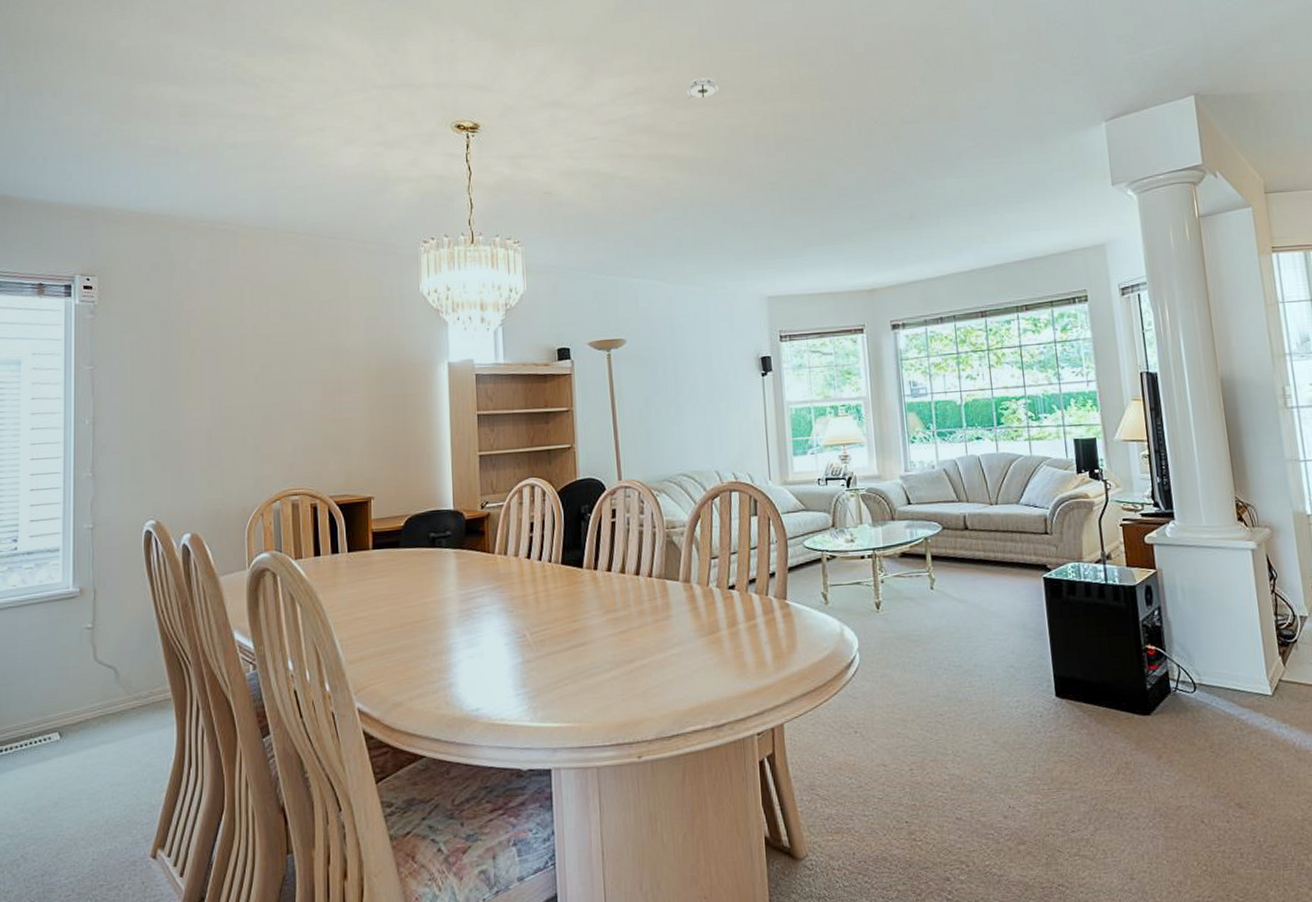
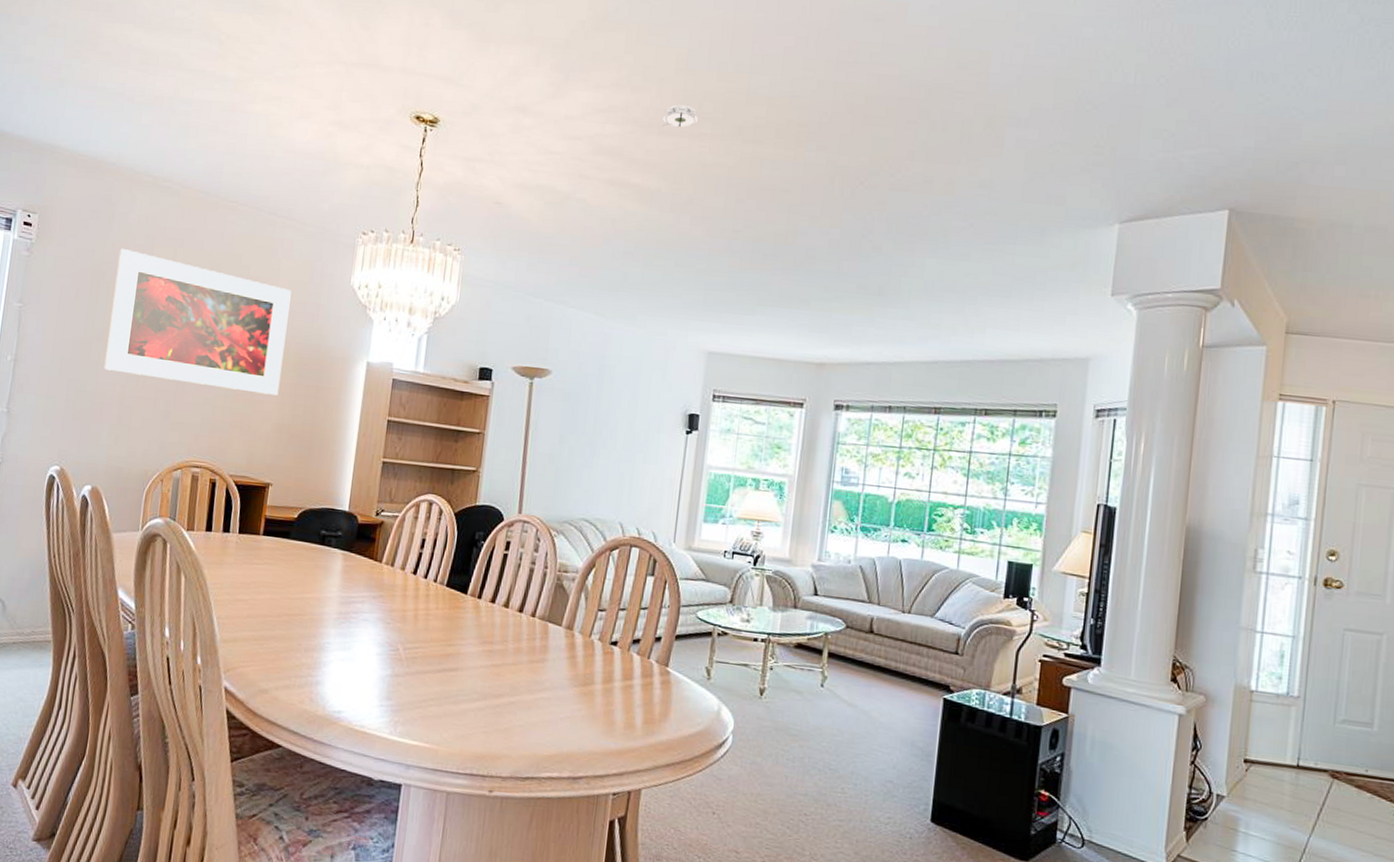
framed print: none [185,294,366,416] -> present [104,248,291,396]

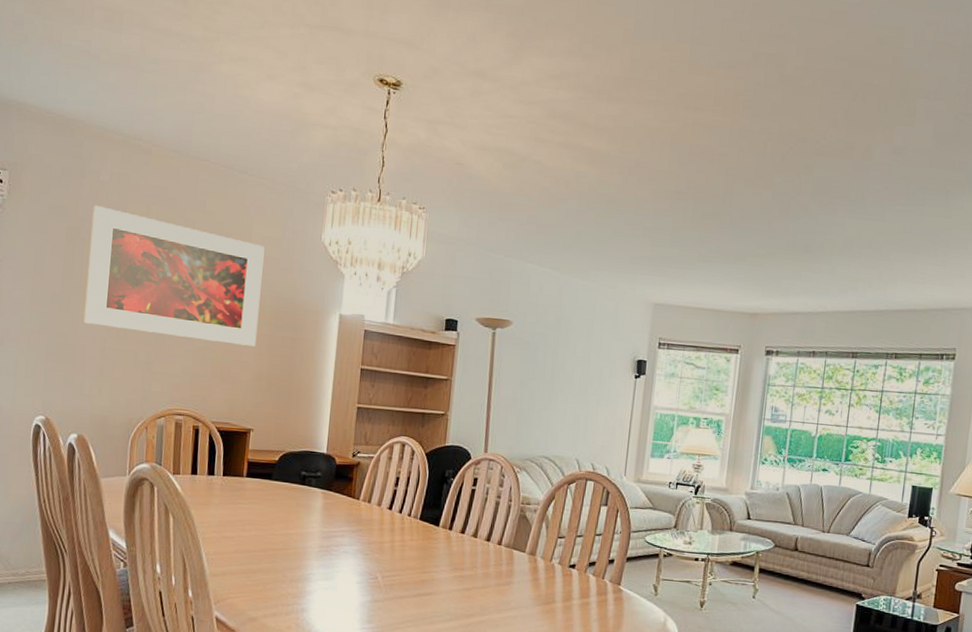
smoke detector: present [662,104,699,127] -> none [611,72,645,94]

